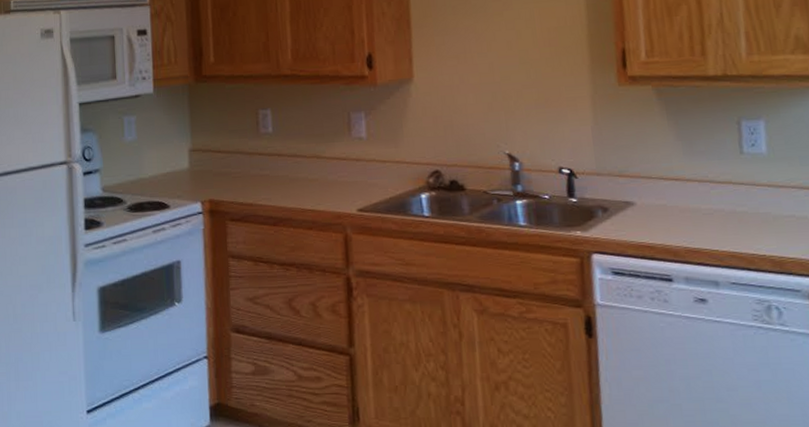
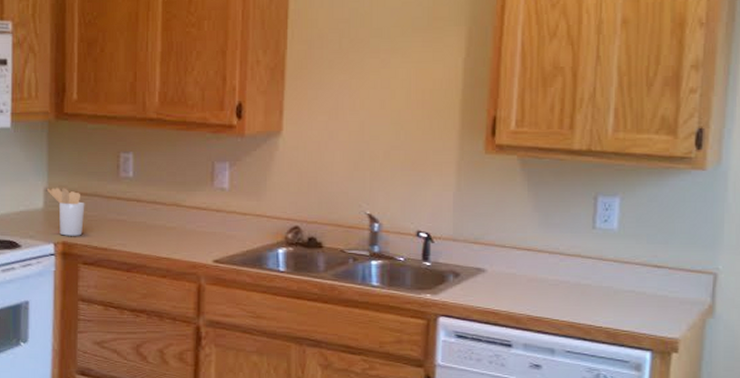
utensil holder: none [190,147,229,194] -> present [46,188,85,236]

